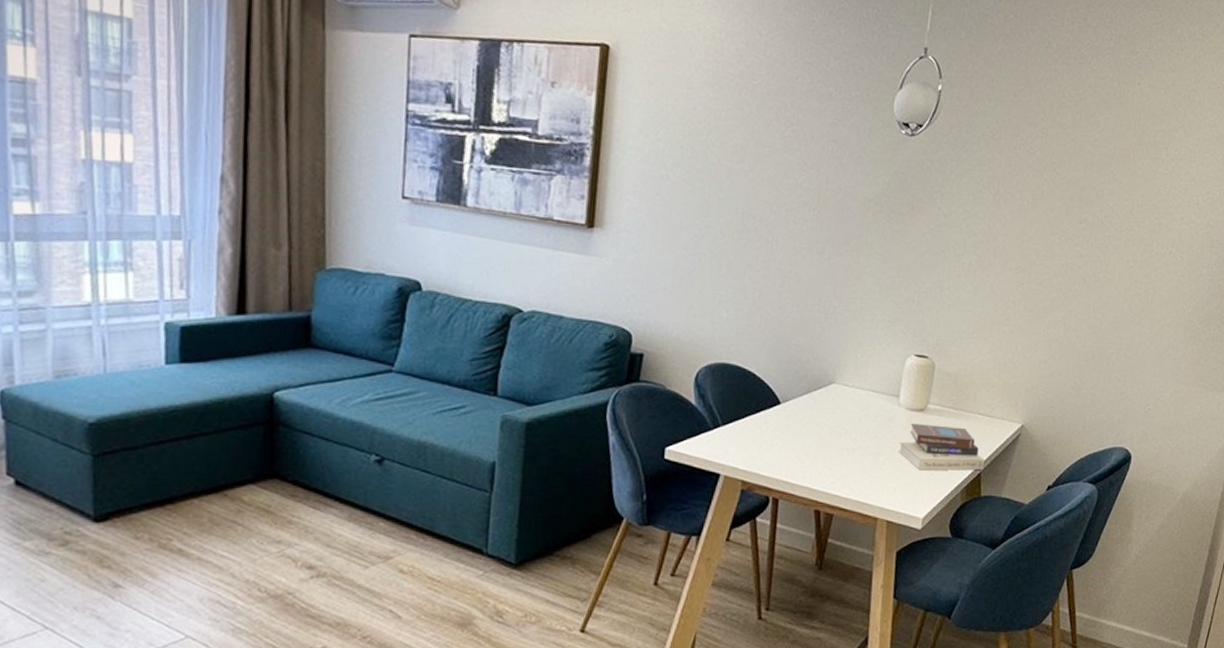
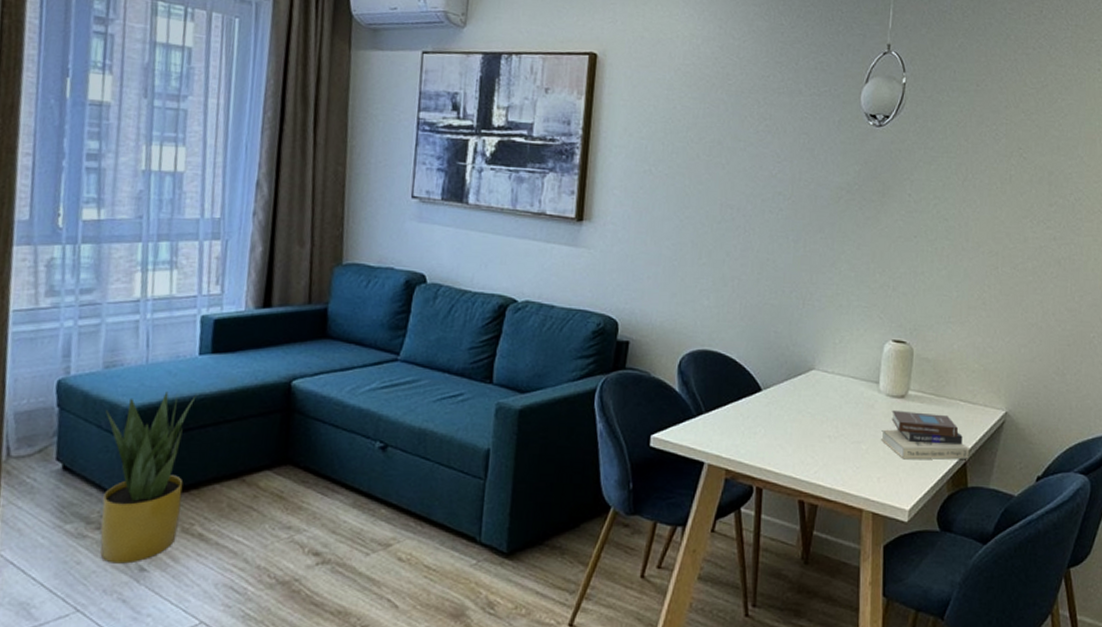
planter: none [61,403,165,580] -> present [100,391,197,564]

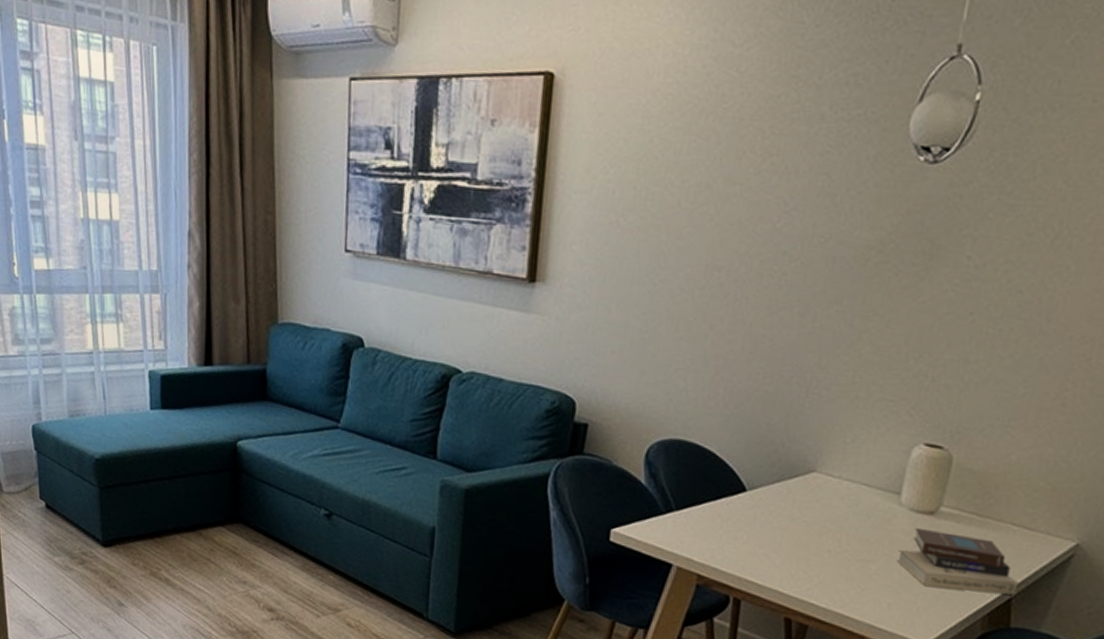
planter: present [100,391,197,564] -> none [76,443,152,598]

